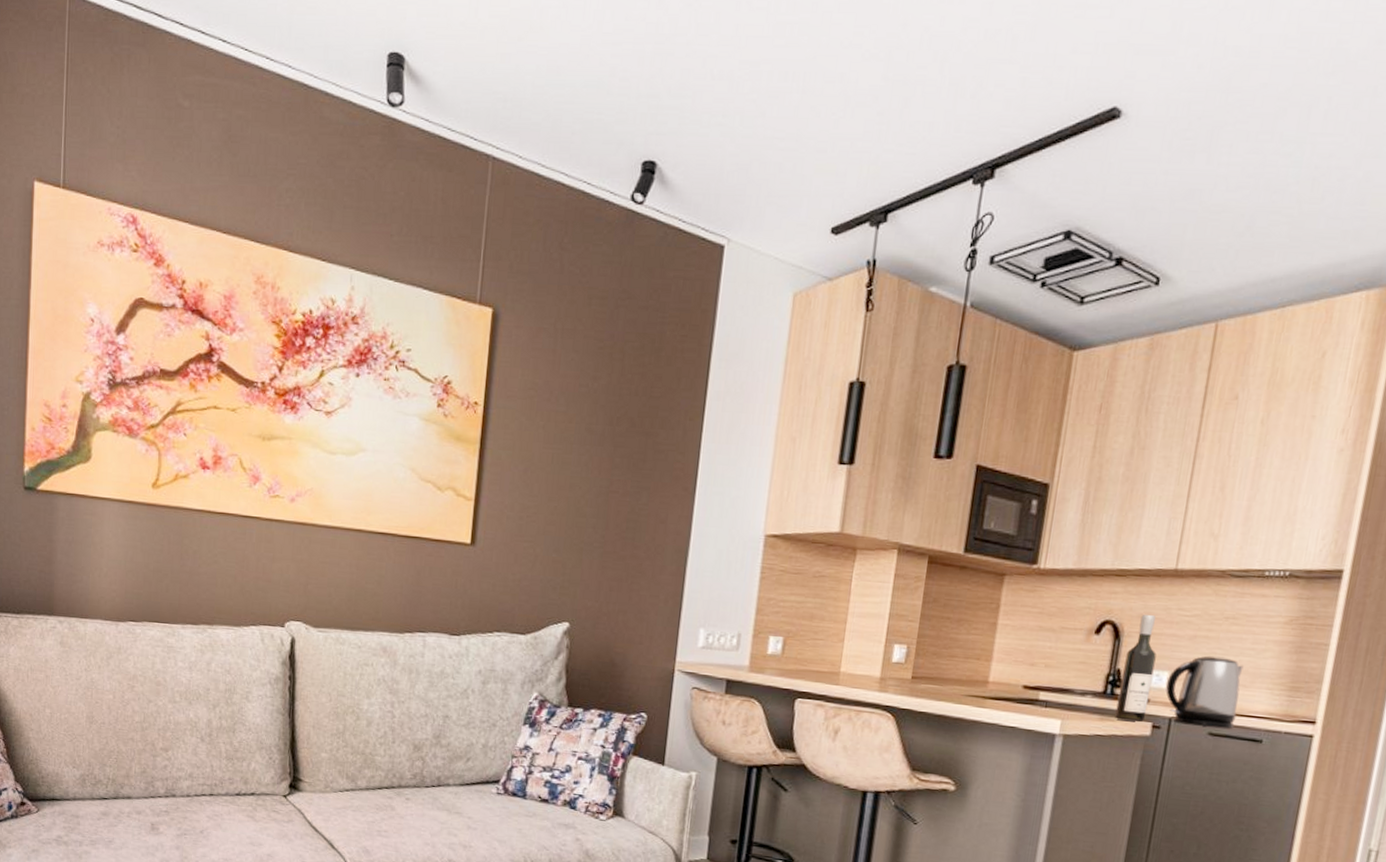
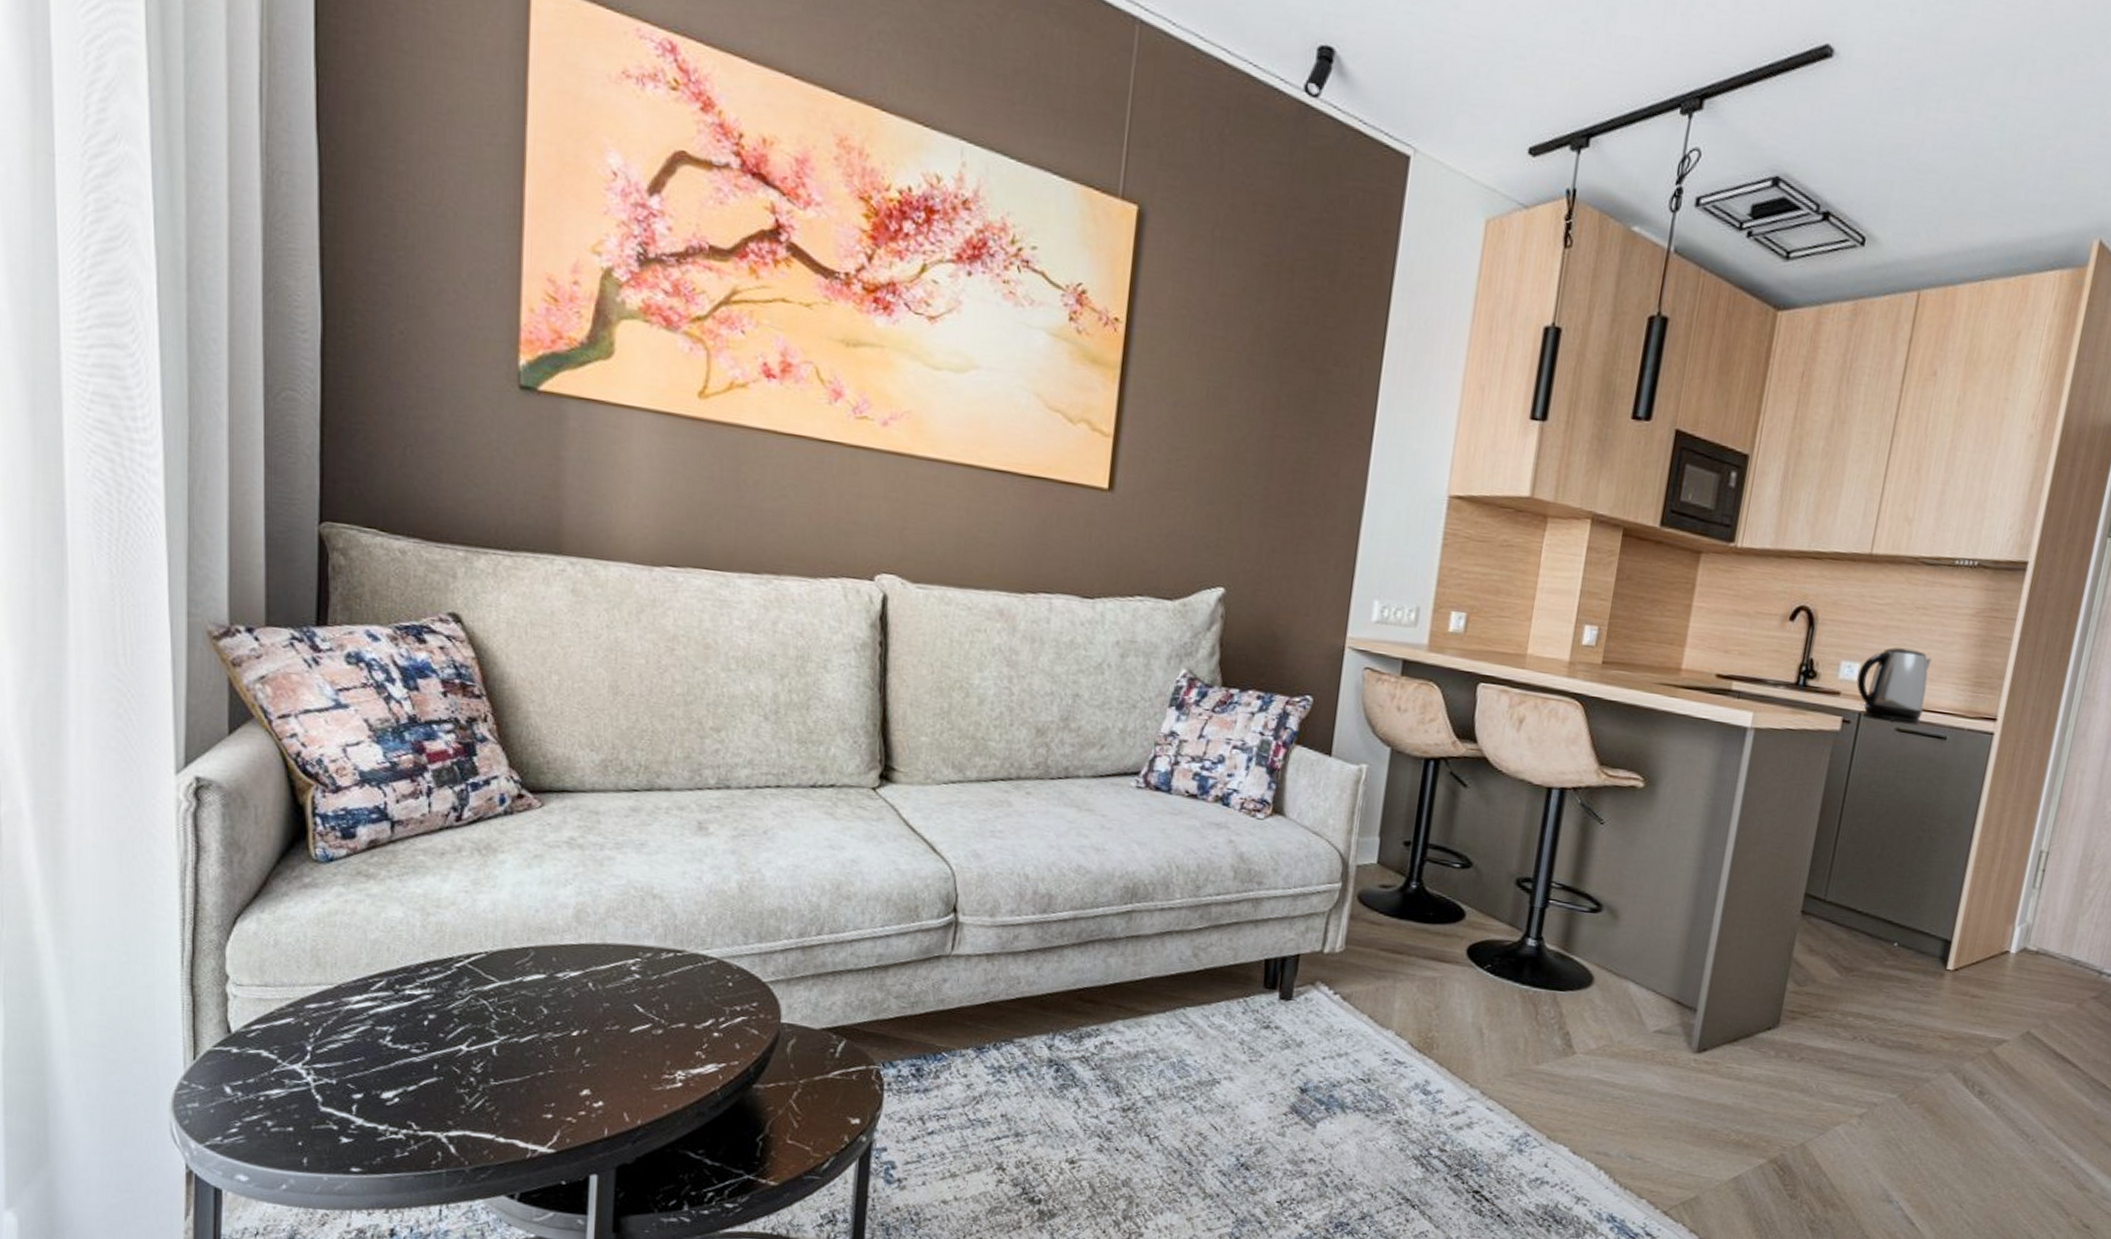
bottle: present [1114,614,1157,723] -> none [1806,601,1849,717]

